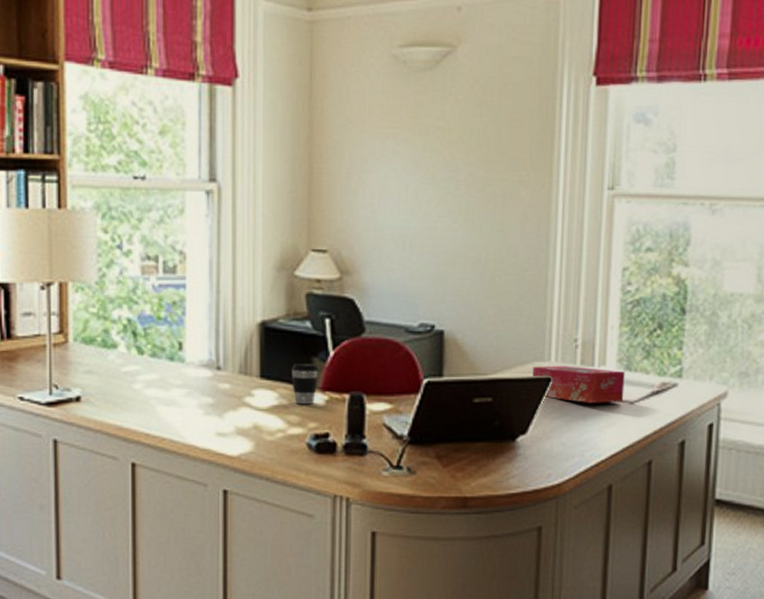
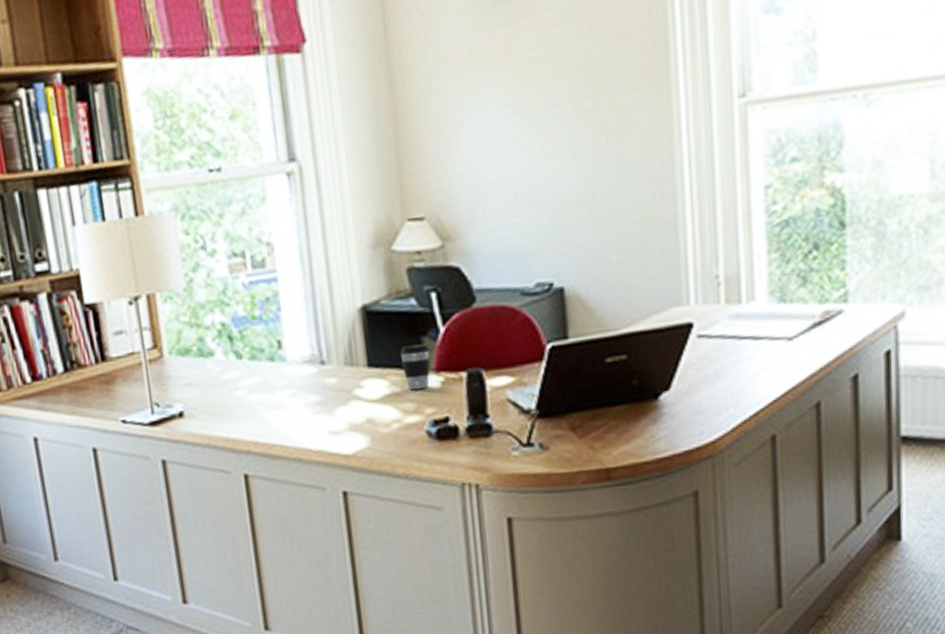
tissue box: present [533,365,625,403] -> none [670,304,780,347]

